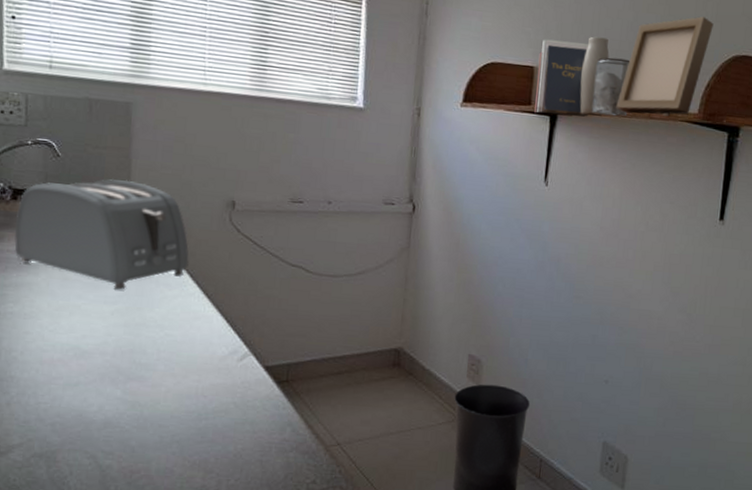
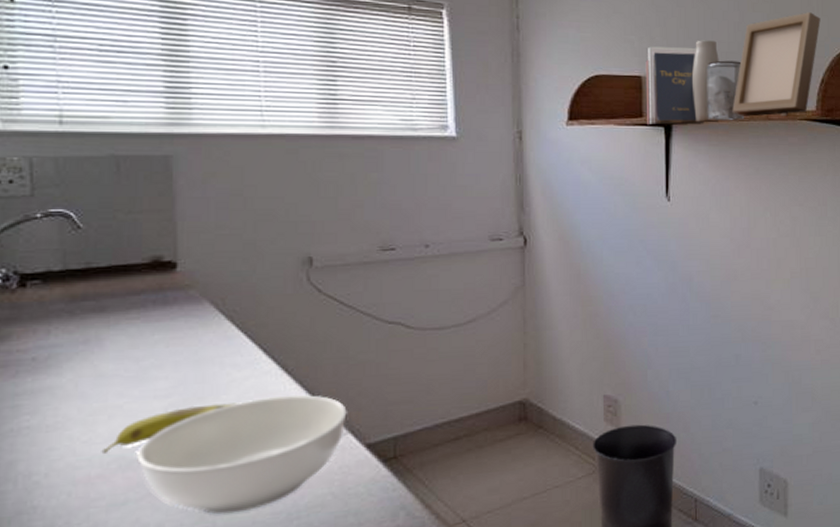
toaster: present [14,178,189,290] -> none [25,247,260,380]
fruit: none [62,314,166,343] -> present [101,403,236,454]
bowl: none [88,315,252,407] -> present [137,395,347,514]

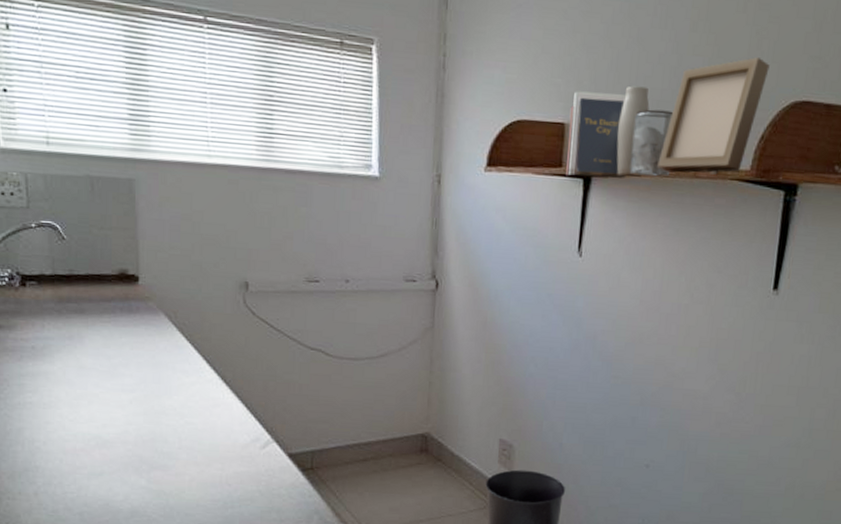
fruit: present [101,403,236,454] -> none [83,402,185,432]
bowl: present [137,395,347,514] -> none [110,402,274,496]

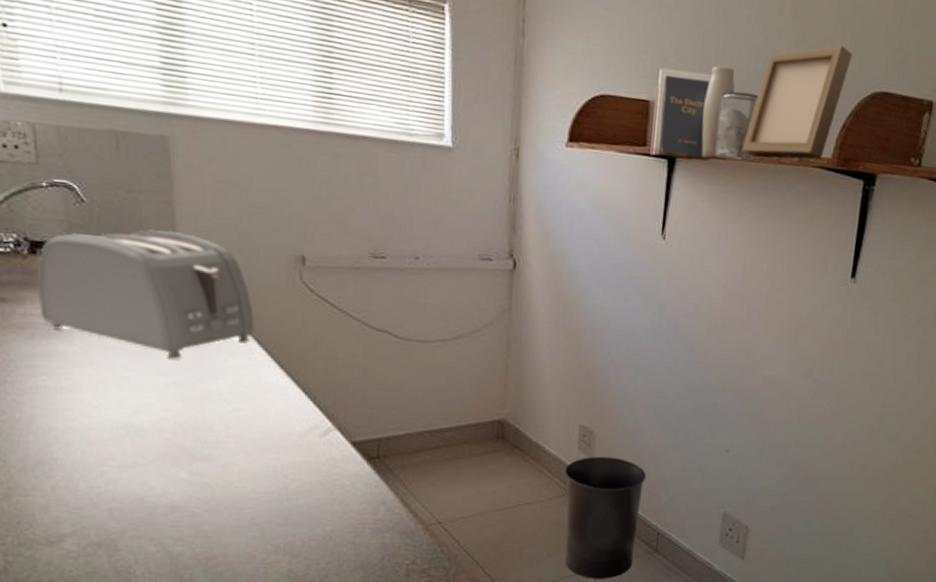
toaster: none [26,261,205,378] -> present [37,228,255,359]

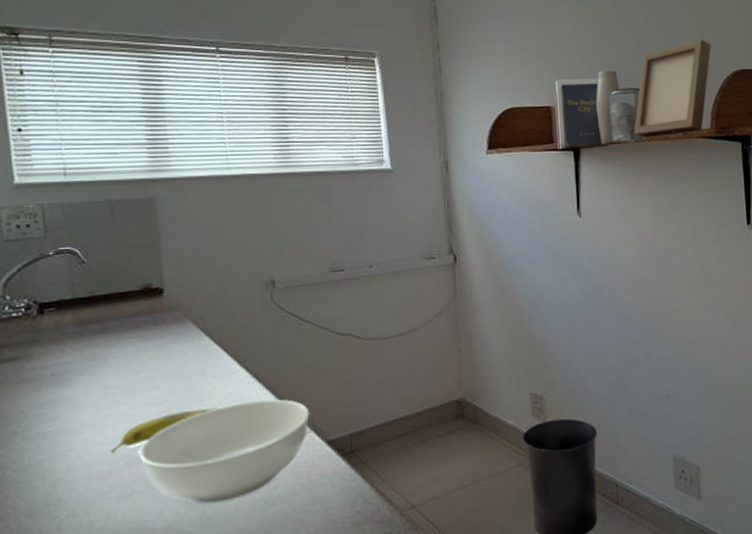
toaster: present [37,228,255,359] -> none [44,275,235,389]
fruit: none [111,386,233,419] -> present [110,407,217,453]
bowl: none [143,387,335,488] -> present [139,399,310,503]

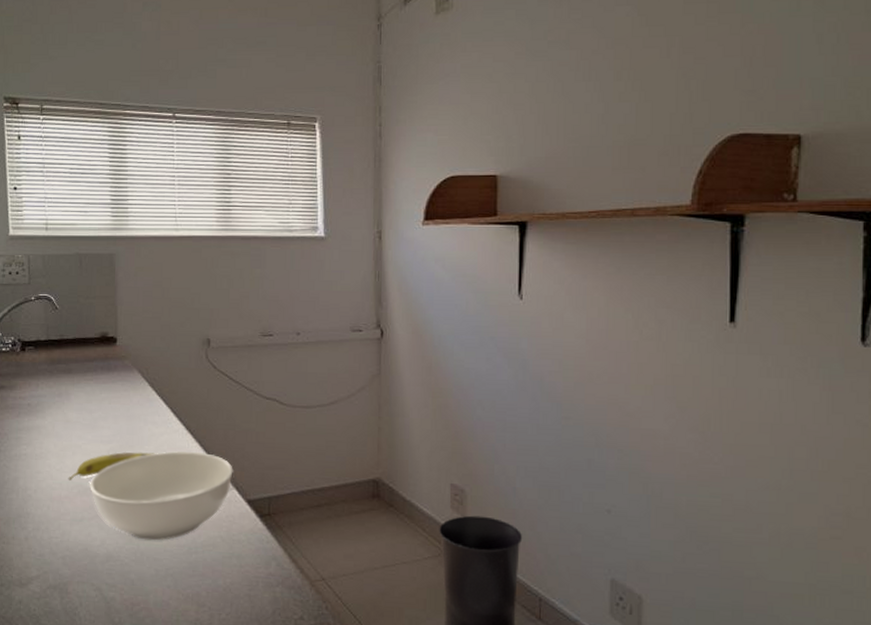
books: present [554,78,609,150] -> none [501,143,562,224]
vase: present [596,70,622,146] -> none [550,135,580,221]
jar: present [609,88,646,143] -> none [564,155,607,218]
photo frame: present [634,39,711,137] -> none [593,97,700,213]

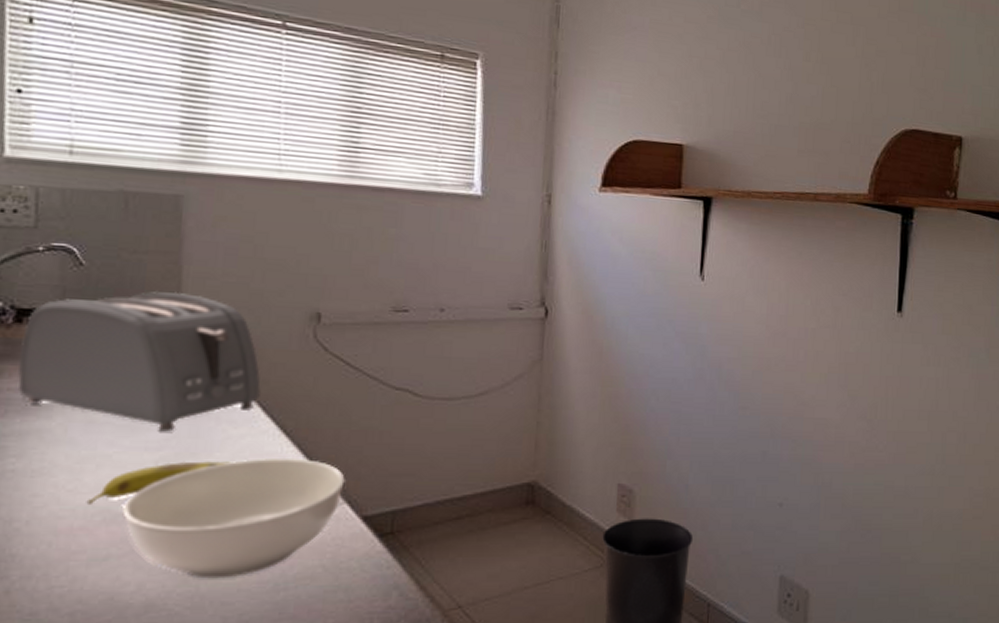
toaster: none [24,325,172,430] -> present [17,290,261,432]

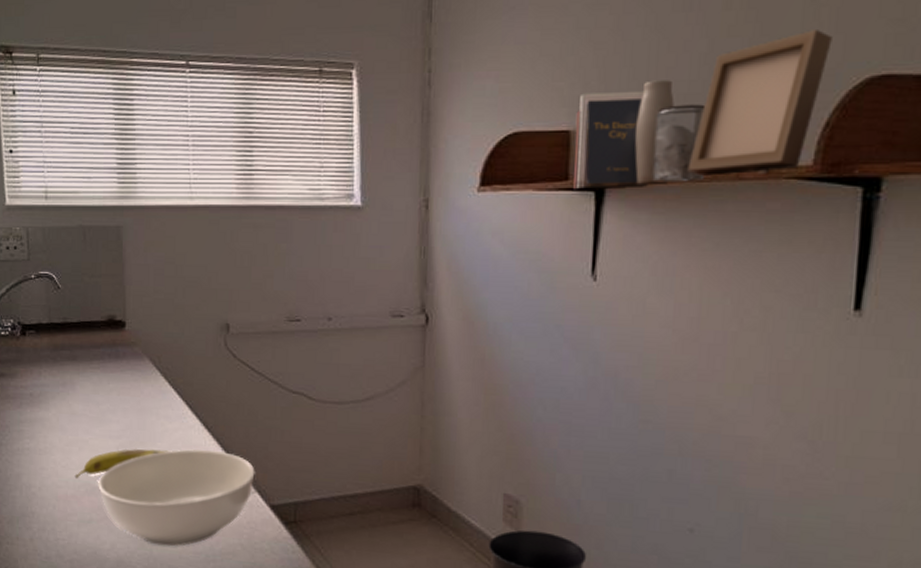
toaster: present [17,290,261,432] -> none [25,307,187,424]
books: none [685,113,747,202] -> present [573,90,648,190]
vase: none [736,110,768,200] -> present [635,80,675,186]
jar: none [750,133,792,200] -> present [652,104,706,182]
photo frame: none [778,87,880,198] -> present [688,30,832,176]

